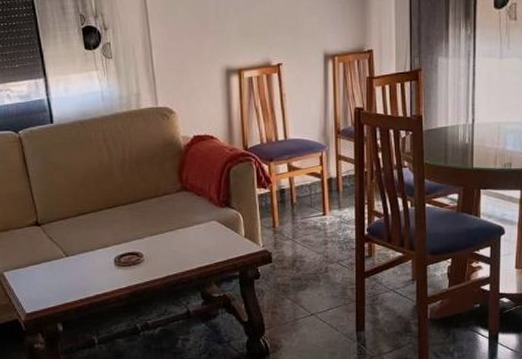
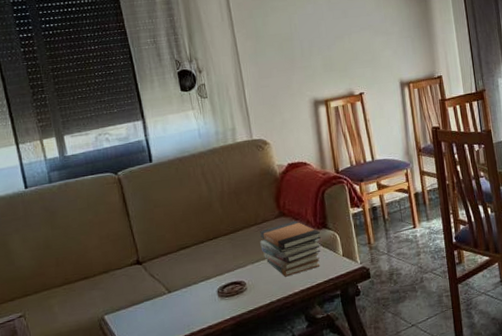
book stack: none [160,197,224,253] -> present [260,221,322,277]

